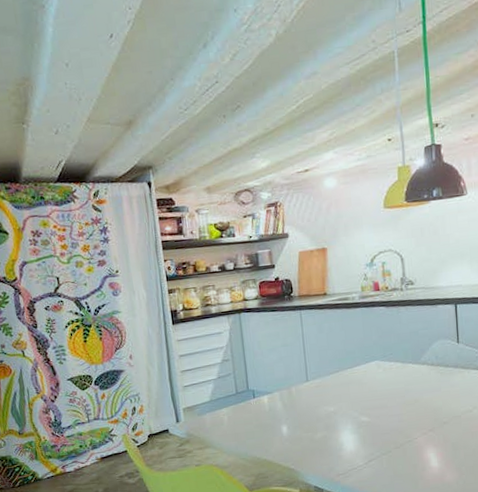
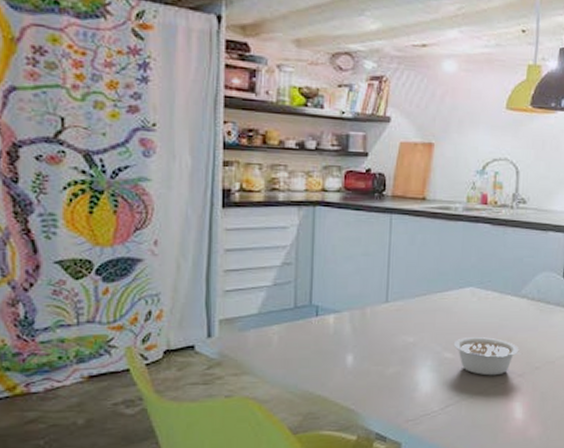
legume: none [367,401,429,433] -> present [453,337,522,376]

